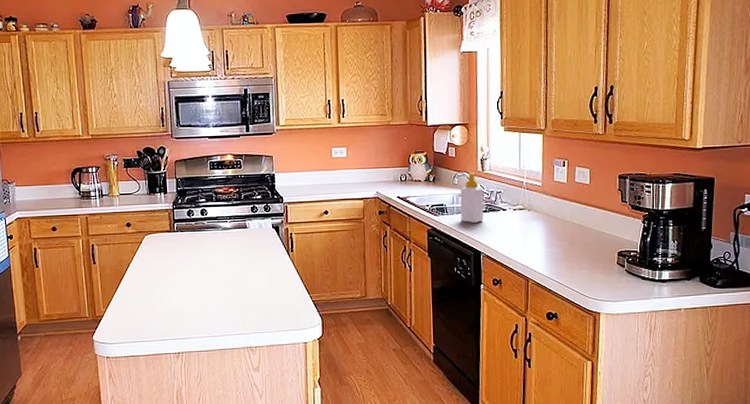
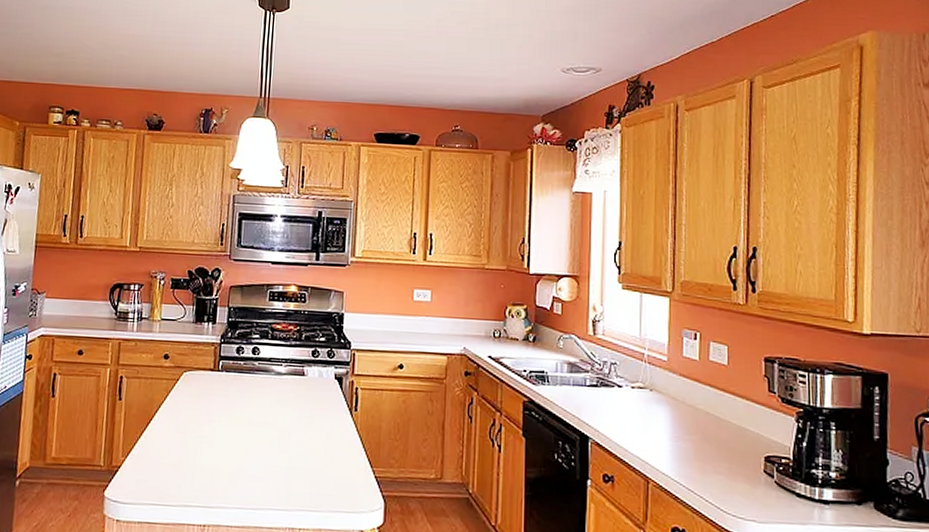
soap bottle: present [460,172,484,223] -> none [565,335,595,399]

